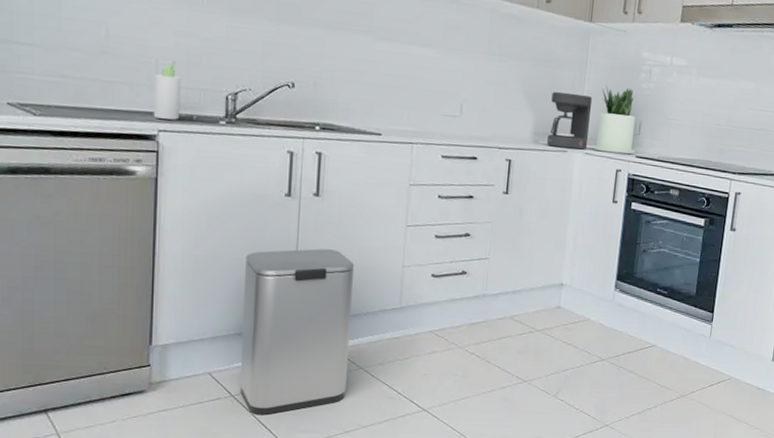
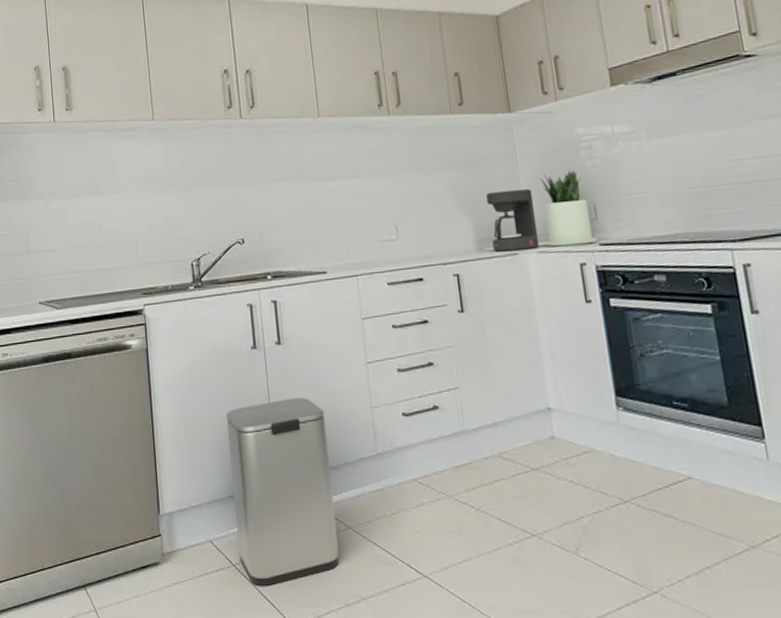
bottle: present [153,60,181,120] -> none [136,240,159,295]

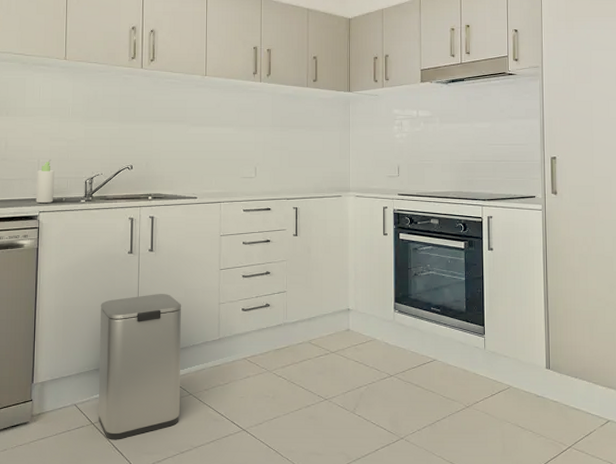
bottle: none [136,240,159,295] -> present [35,159,54,204]
coffee maker: present [486,189,540,252] -> none [325,148,358,193]
planter: present [540,170,597,247] -> none [361,139,397,193]

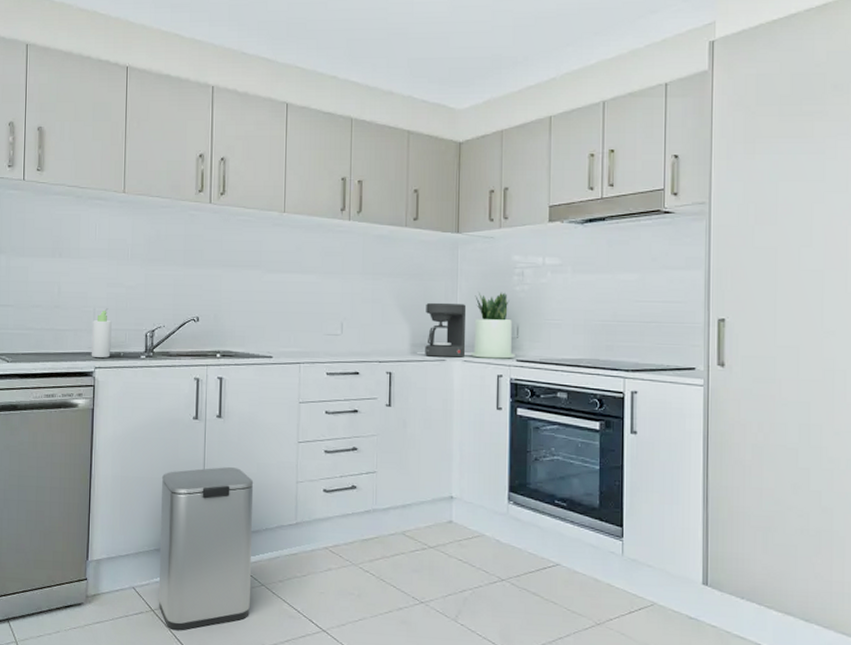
coffee maker: none [325,148,358,193] -> present [425,302,467,358]
planter: none [361,139,397,193] -> present [470,292,515,359]

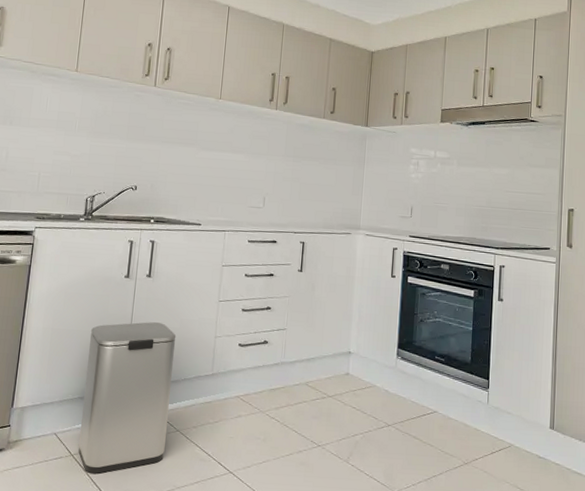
bottle: present [91,307,112,358] -> none [32,173,55,219]
coffee maker: present [425,302,467,358] -> none [334,183,371,232]
planter: present [470,292,515,359] -> none [371,178,409,235]

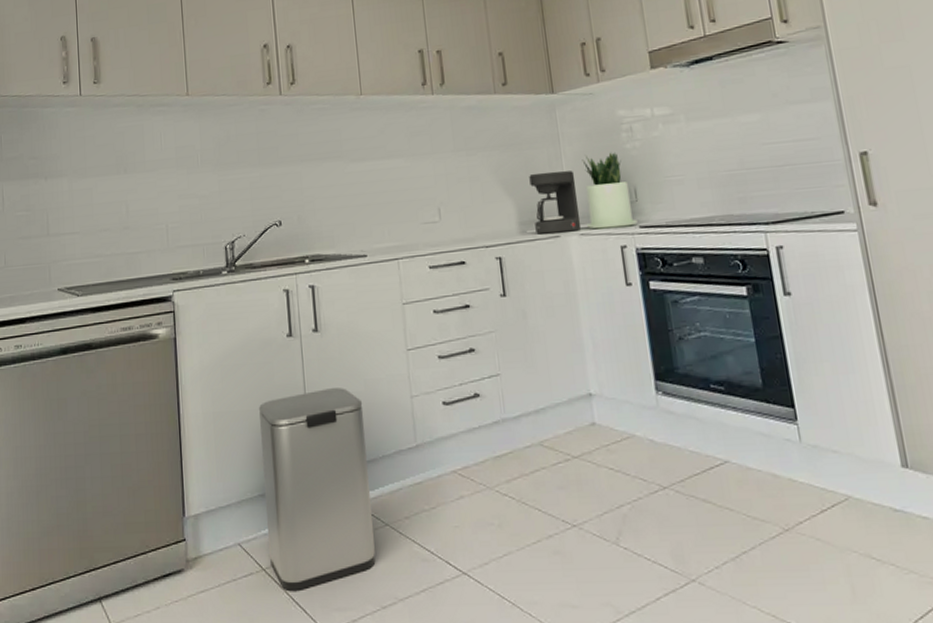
coffee maker: none [334,183,371,232] -> present [529,171,582,234]
planter: none [371,178,409,235] -> present [582,152,638,230]

